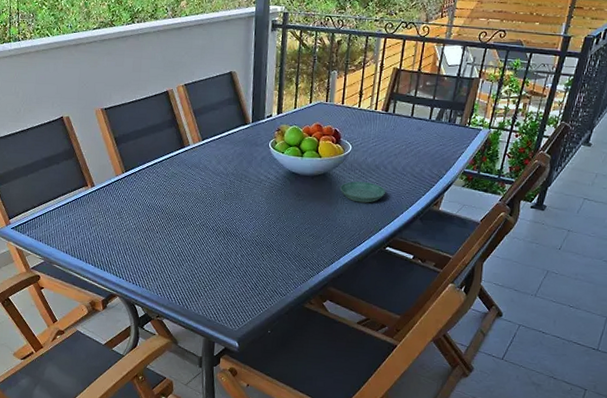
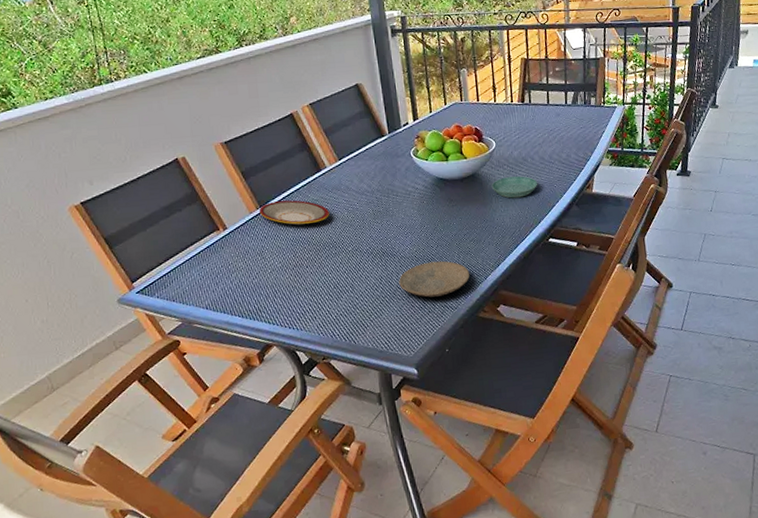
plate: none [124,169,185,195] -> present [259,200,329,226]
plate: none [236,248,304,282] -> present [399,260,470,298]

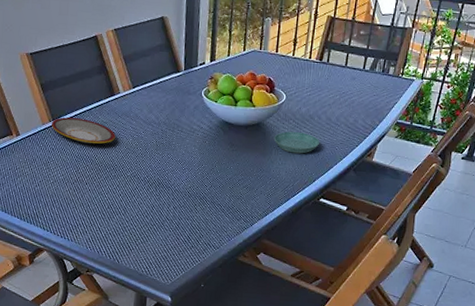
plate: present [399,260,470,298] -> none [169,199,238,234]

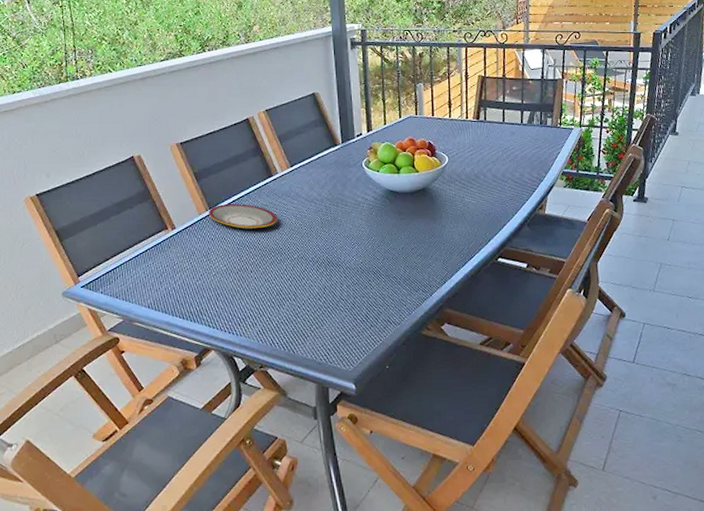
saucer: present [273,131,320,154] -> none [441,193,490,215]

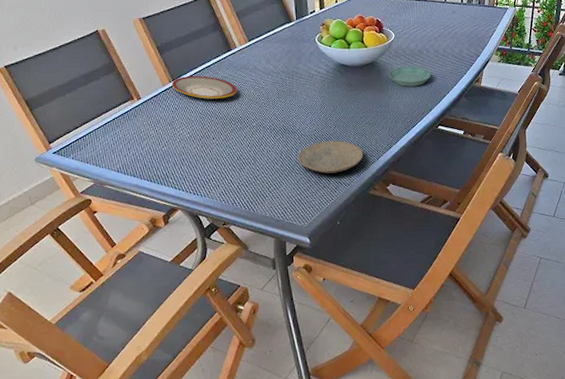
plate: none [342,274,415,311] -> present [298,140,364,174]
saucer: none [441,193,490,215] -> present [388,67,432,87]

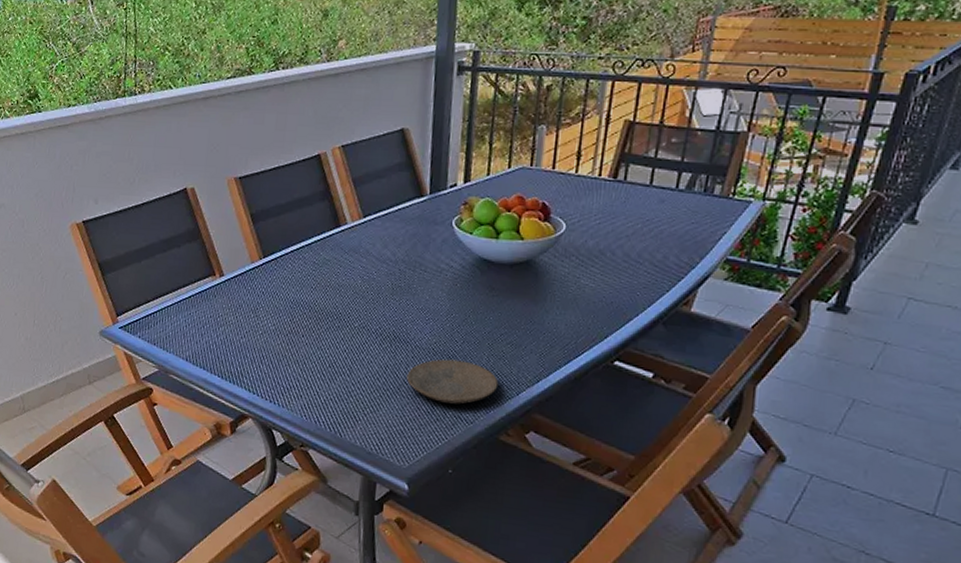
plate: present [171,76,237,100] -> none [261,254,340,287]
saucer: present [388,67,432,87] -> none [549,271,615,301]

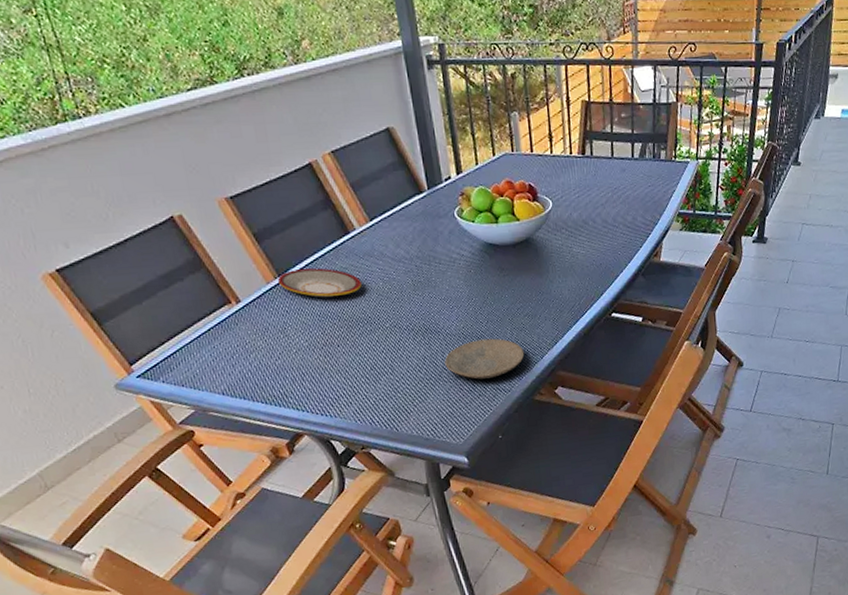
plate: none [261,254,340,287] -> present [277,268,362,298]

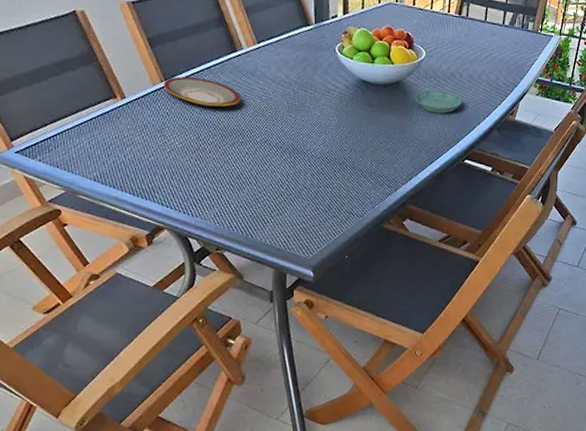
plate: present [444,338,525,380] -> none [306,165,381,202]
saucer: none [547,241,600,268] -> present [415,90,463,114]

